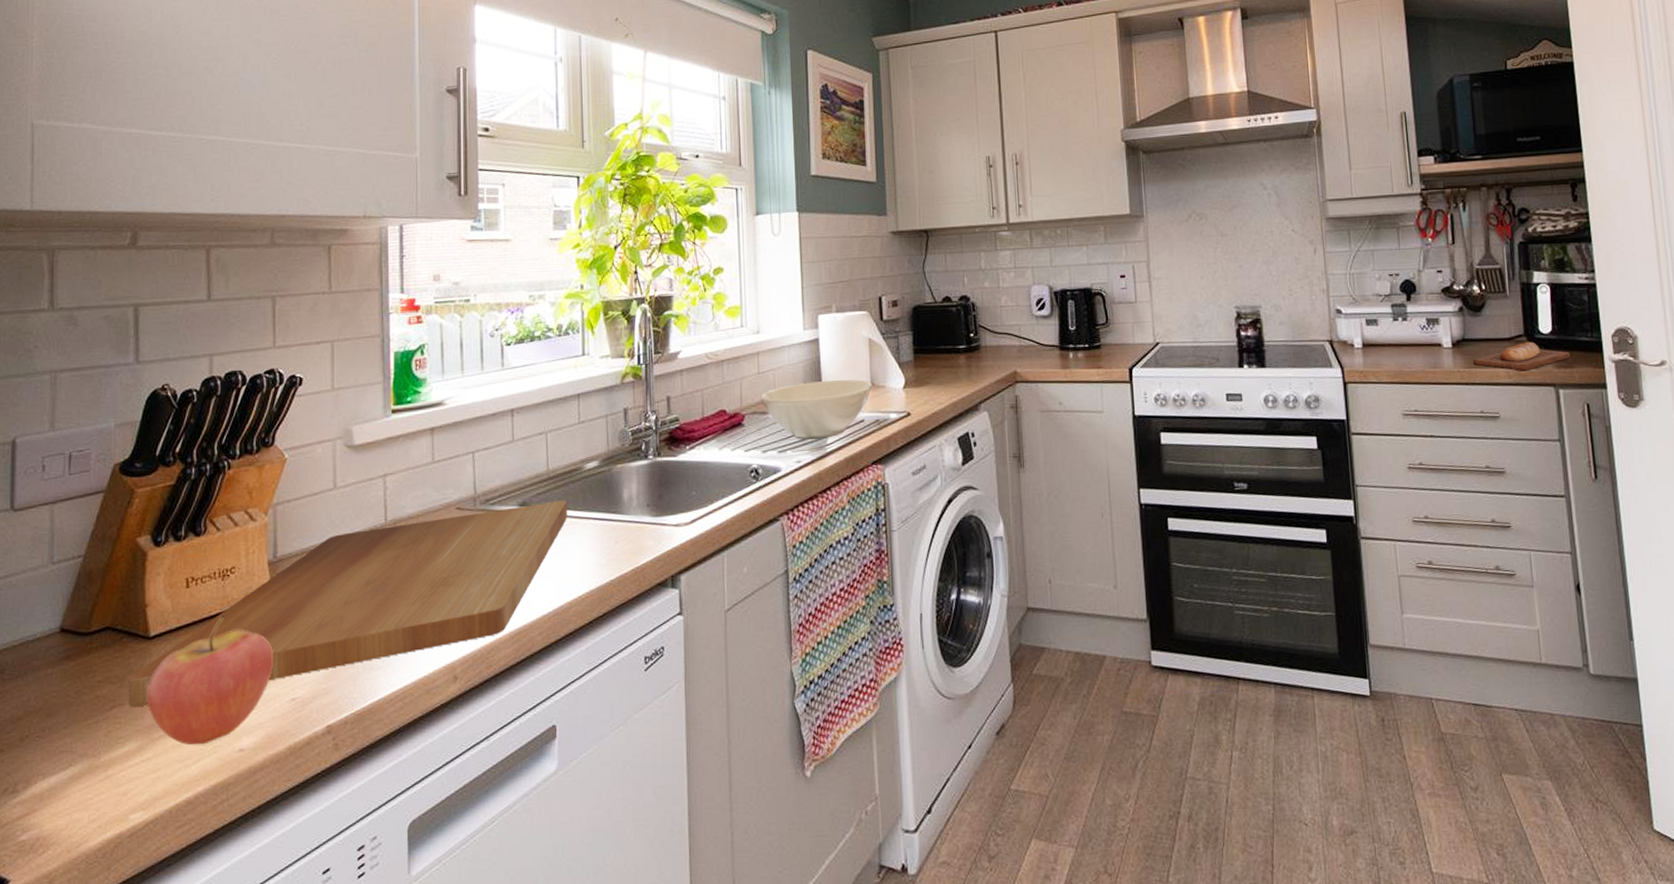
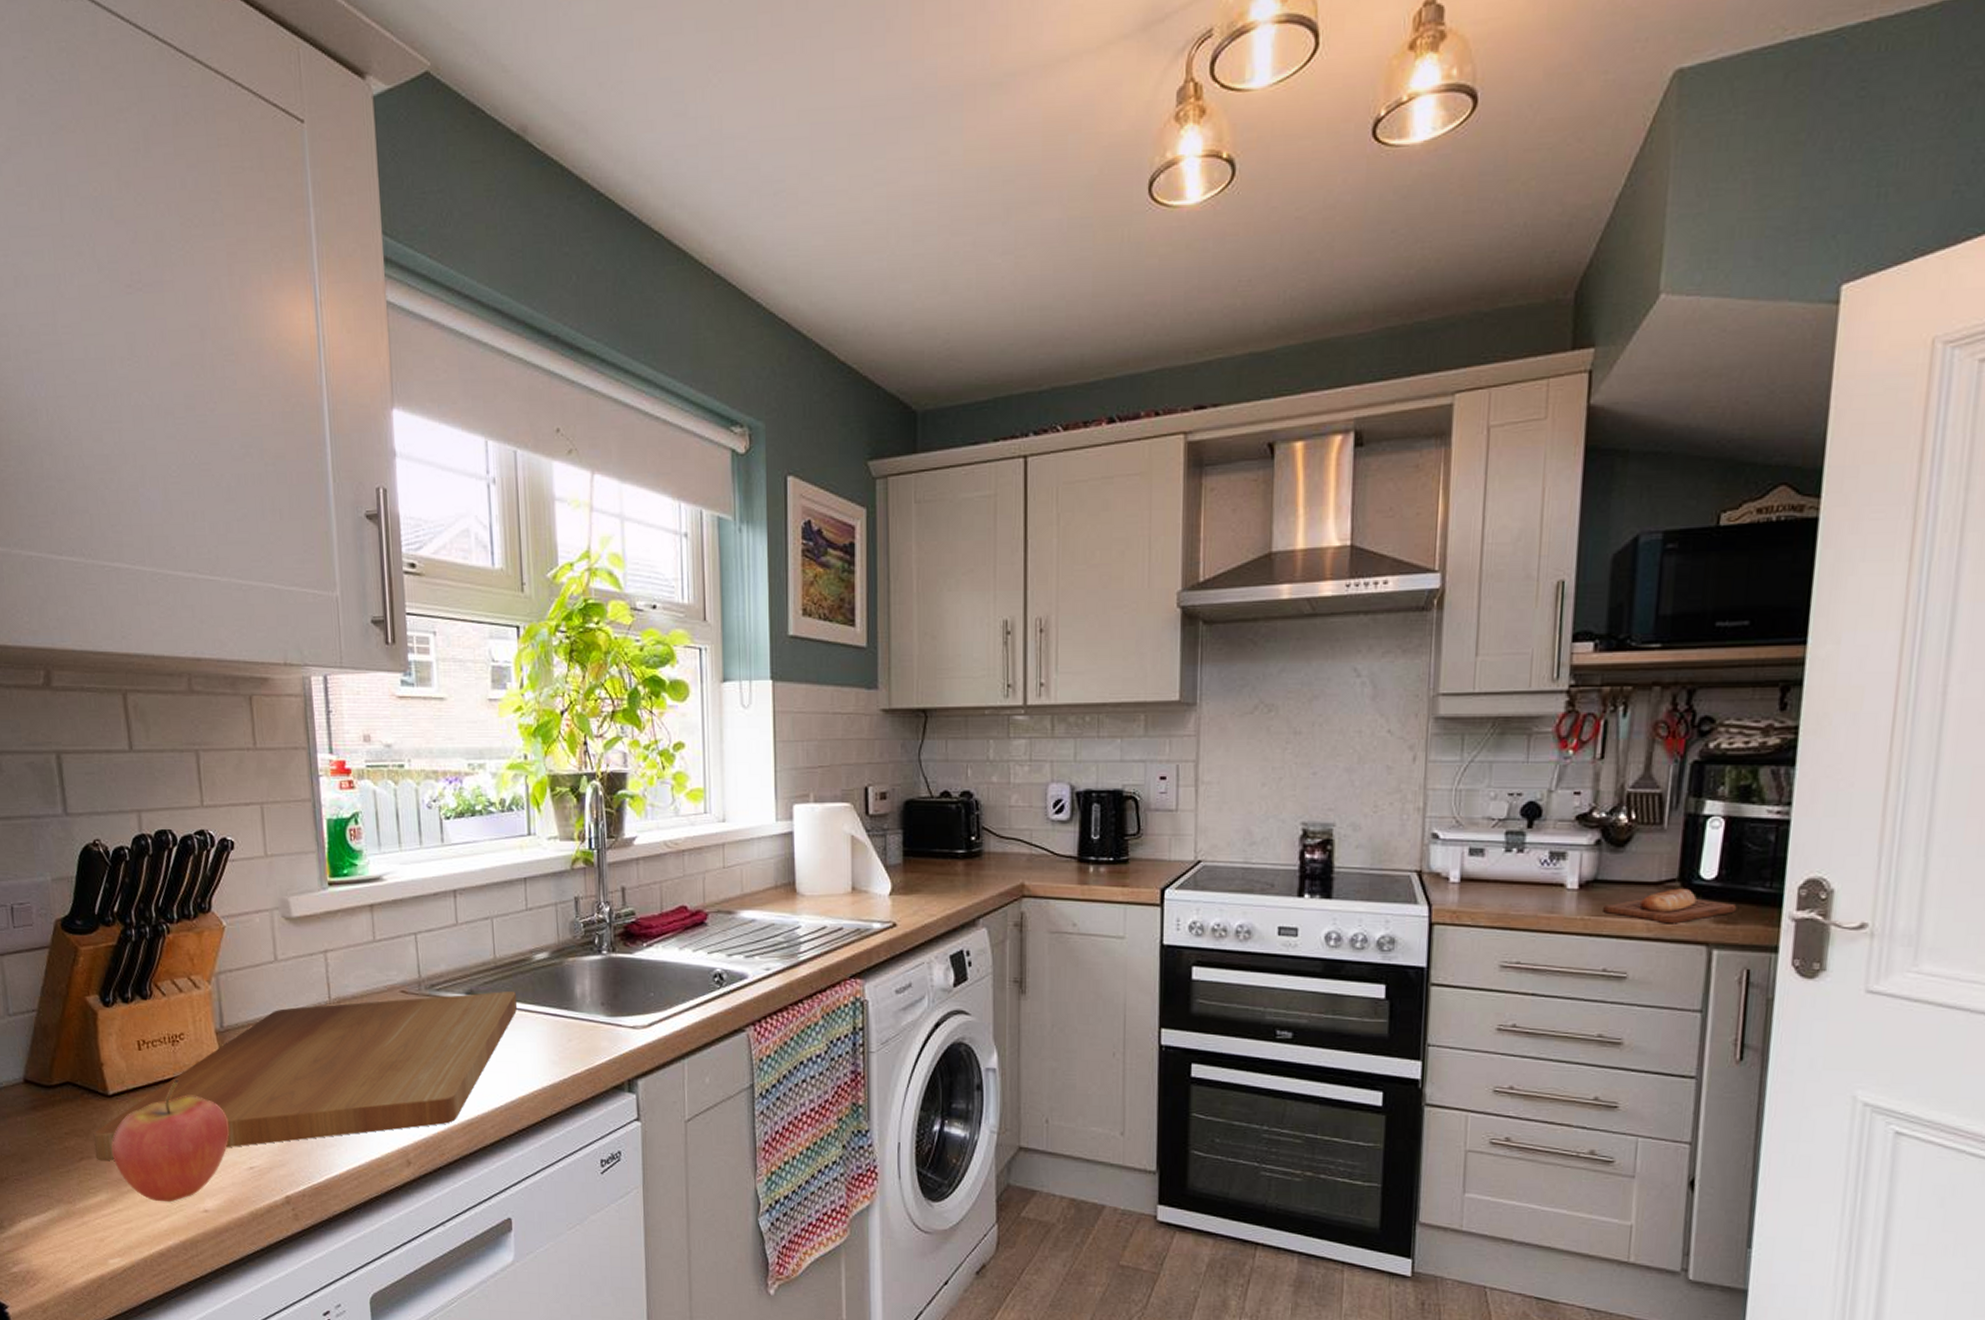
bowl: present [760,379,873,441] -> none [726,880,854,947]

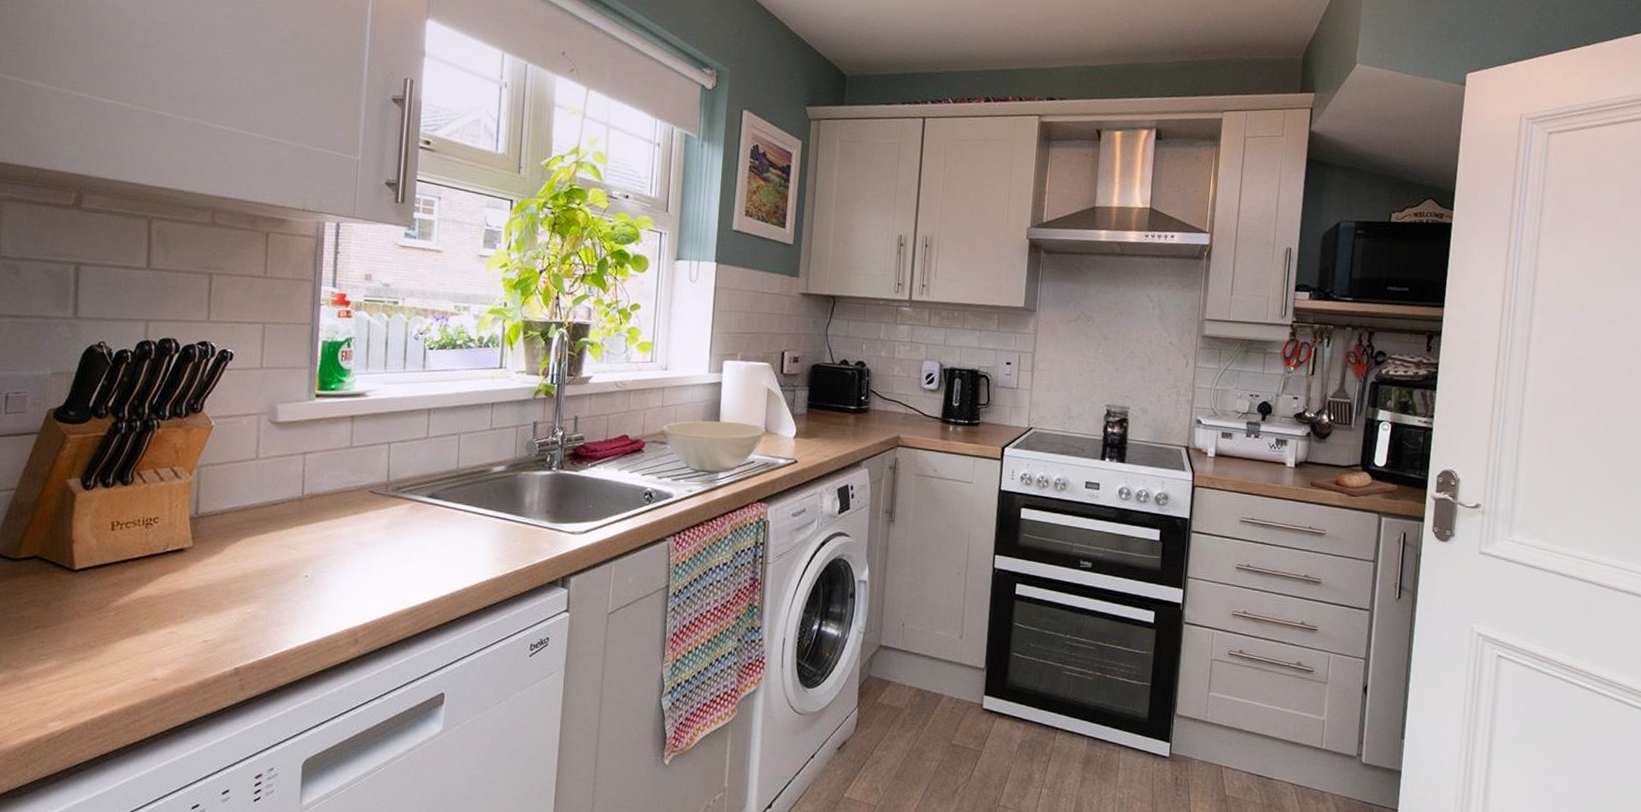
cutting board: present [93,991,518,1161] -> none [51,496,473,631]
fruit: present [111,1079,230,1202] -> none [69,558,190,670]
bowl: none [726,880,854,947] -> present [661,420,767,474]

